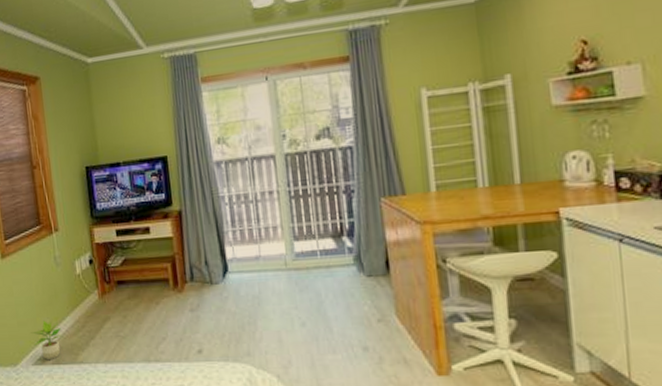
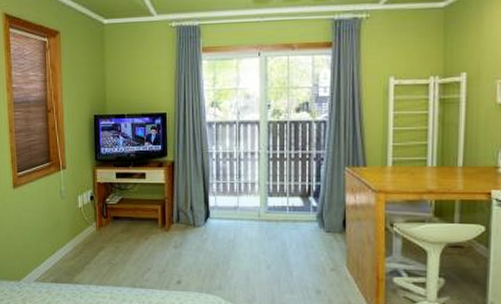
potted plant: present [31,320,62,359] -> none [34,244,61,278]

